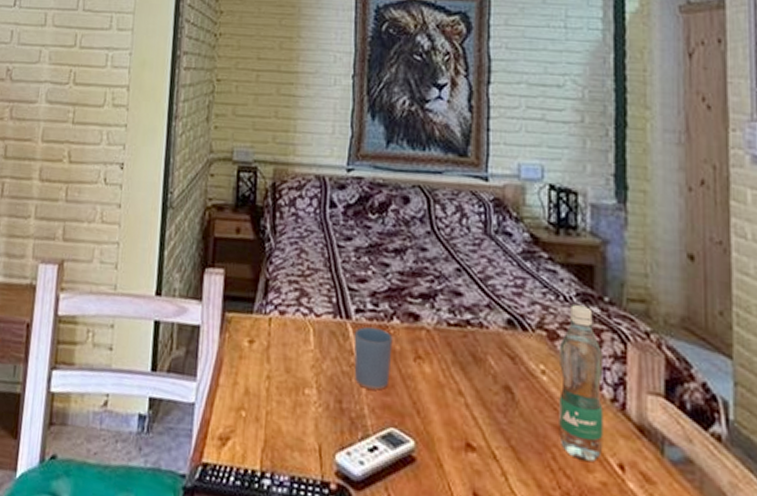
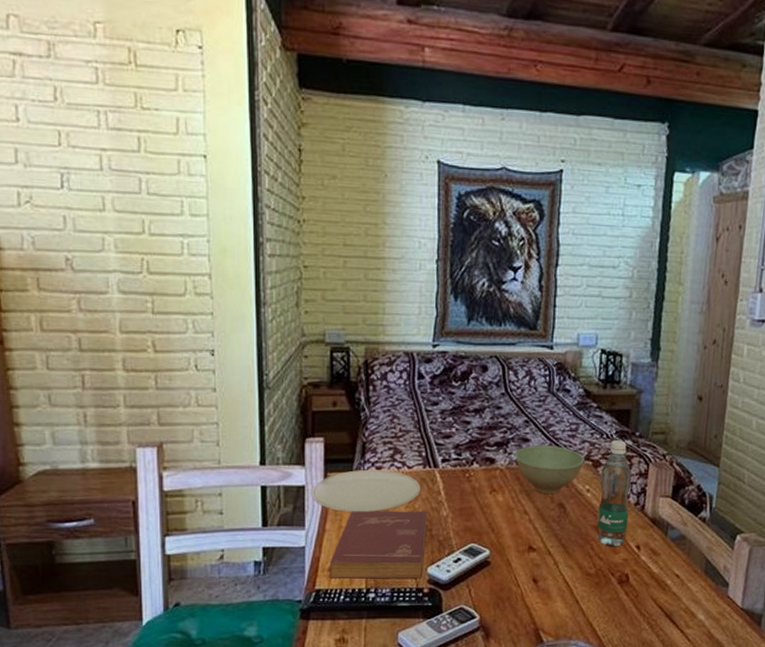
plate: none [206,312,330,369] -> present [311,469,421,512]
book: none [220,364,338,468] -> present [330,510,428,579]
mug: present [354,326,393,390] -> none [441,471,473,518]
bowl: none [444,301,536,372] -> present [514,445,585,495]

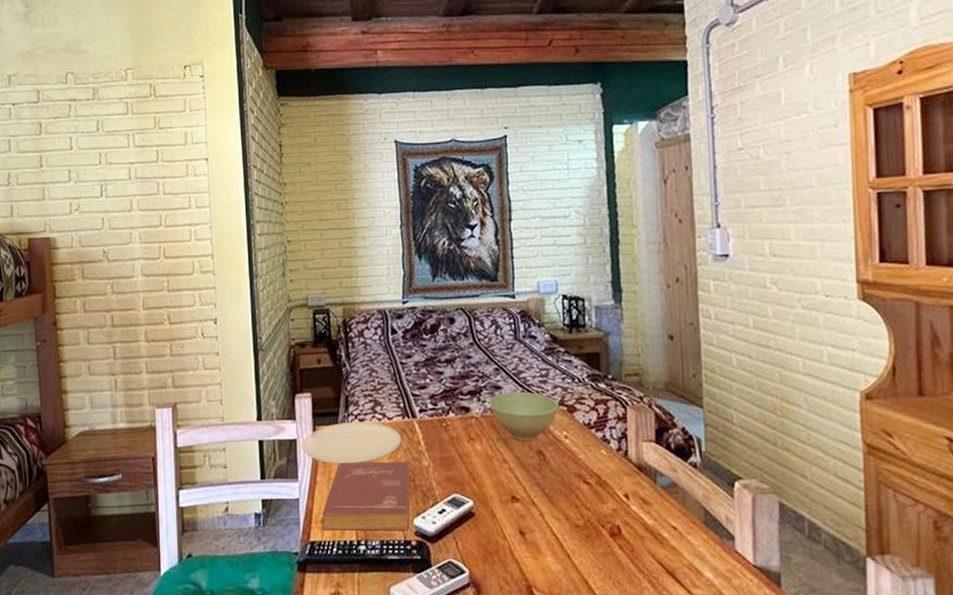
bottle: present [596,440,632,547] -> none [577,384,613,497]

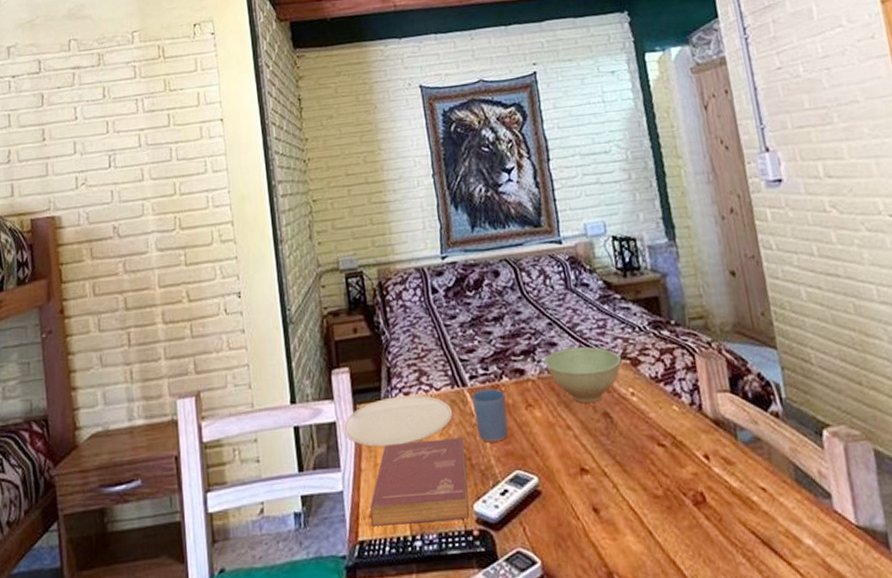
mug: none [420,421,451,468] -> present [471,388,508,443]

